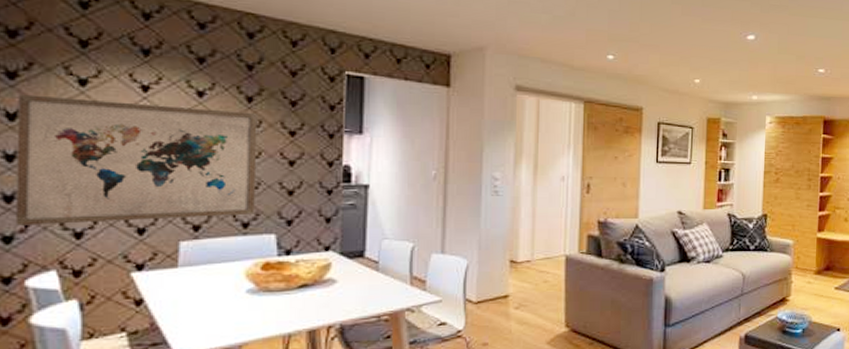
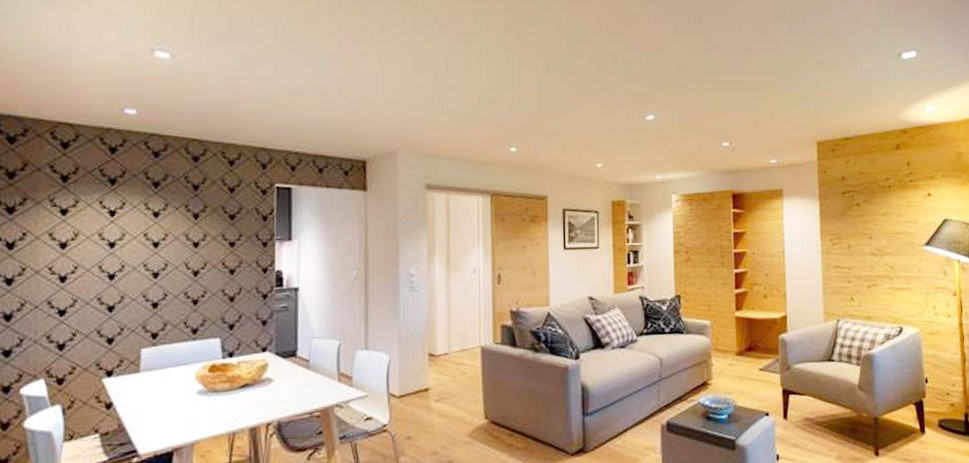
wall art: present [16,94,257,226] -> none [14,225,203,341]

